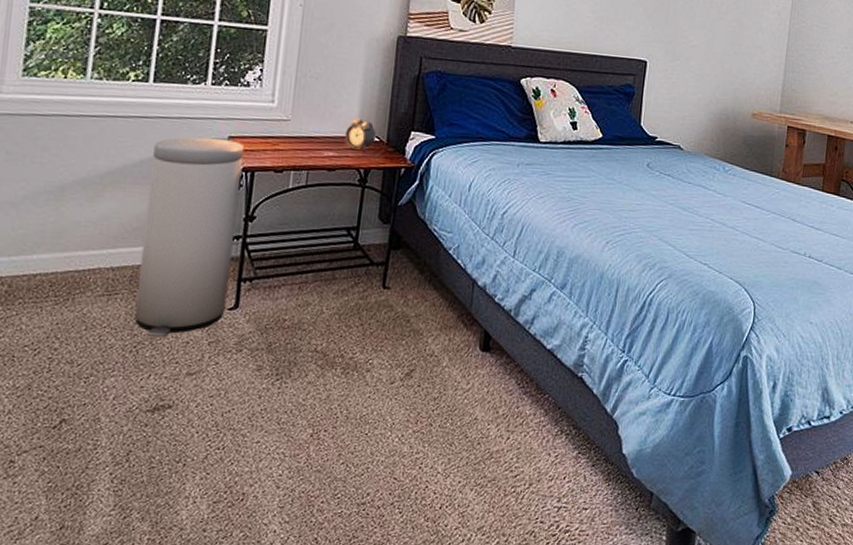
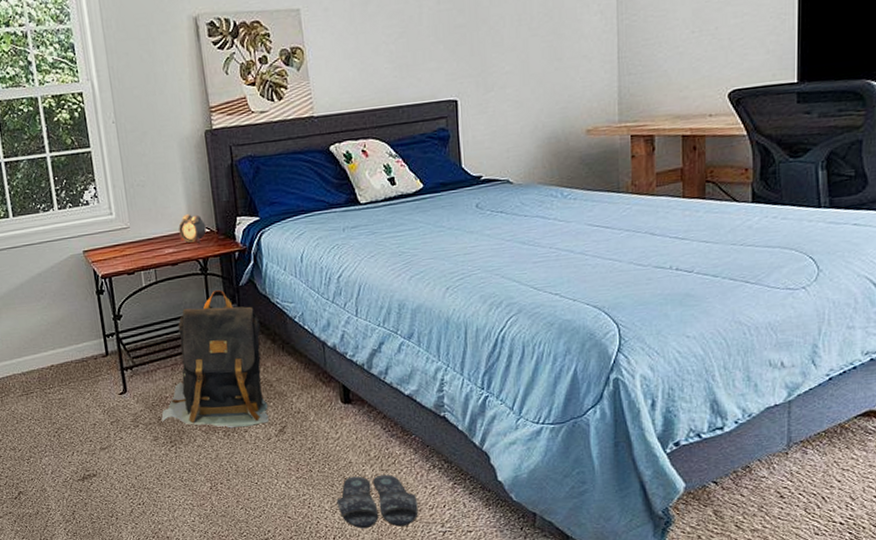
pedal bin: present [134,137,245,338] -> none [27,254,117,424]
backpack: none [272,206,412,366] -> present [161,290,269,429]
slippers: none [451,435,538,498] -> present [336,474,418,528]

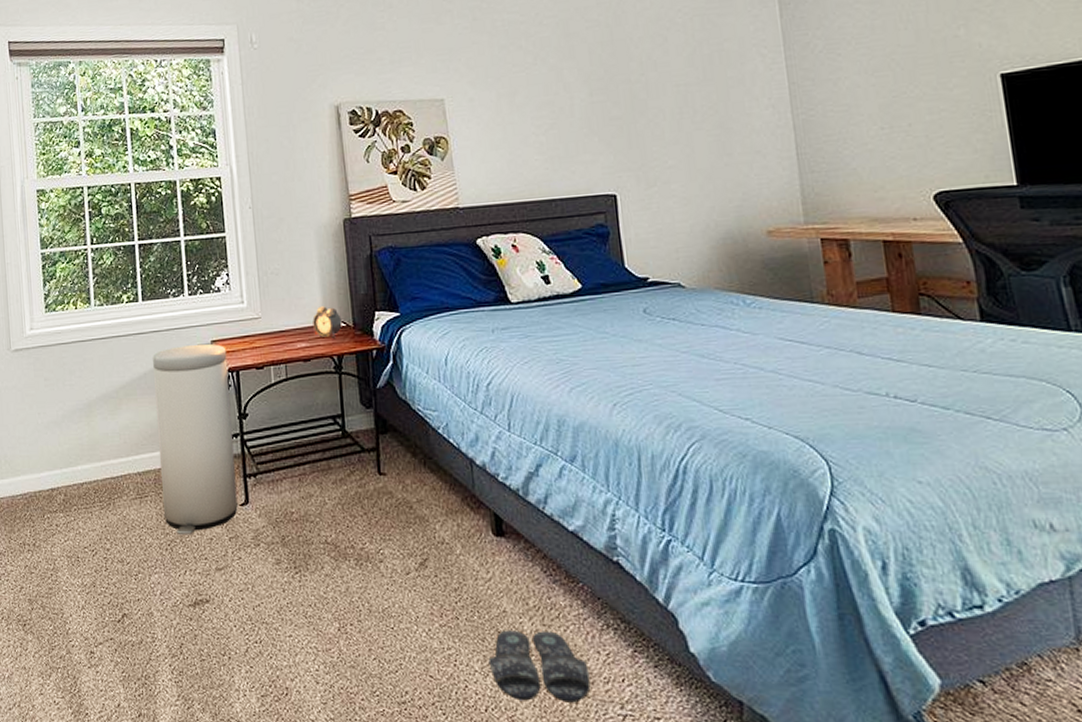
pedal bin: none [27,254,117,424] -> present [153,344,238,536]
backpack: present [161,290,269,429] -> none [285,392,408,557]

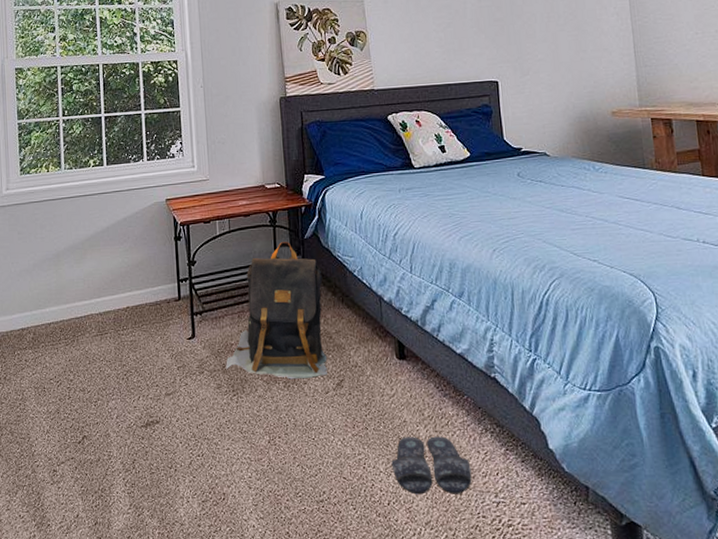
pedal bin: present [153,344,238,536] -> none [115,202,186,367]
backpack: none [285,392,408,557] -> present [226,242,328,380]
alarm clock: present [313,306,342,338] -> none [252,170,277,197]

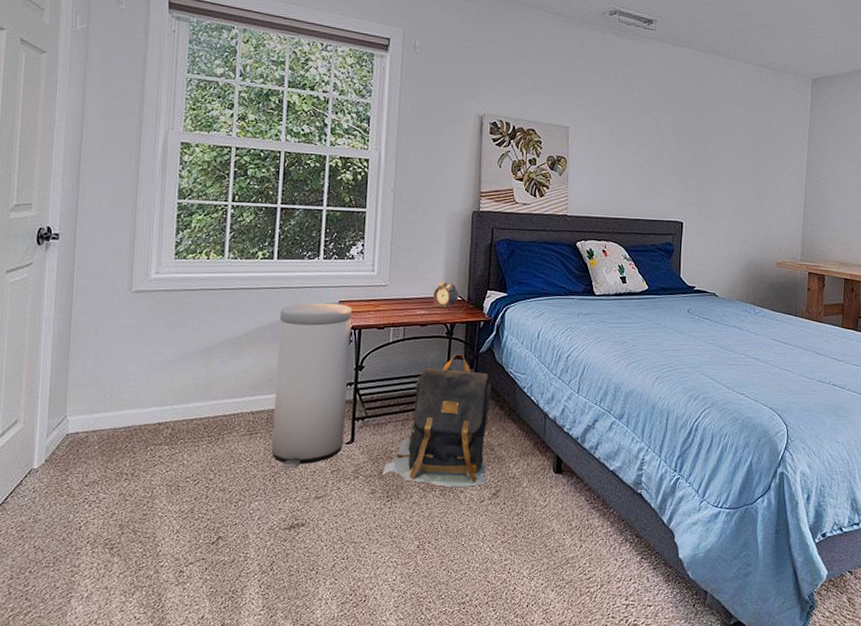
pedal bin: none [115,202,186,367] -> present [271,302,352,468]
alarm clock: none [252,170,277,197] -> present [433,281,459,309]
slippers: present [391,436,472,494] -> none [535,545,608,597]

